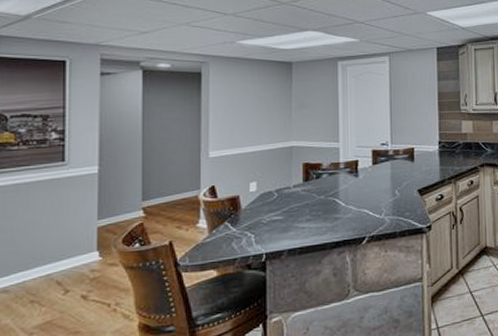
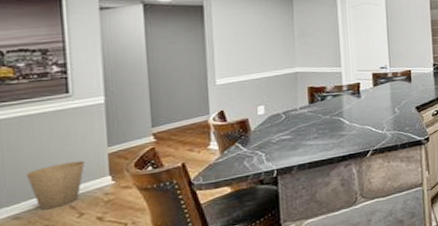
trash can: none [18,233,74,285] -> present [26,160,85,210]

